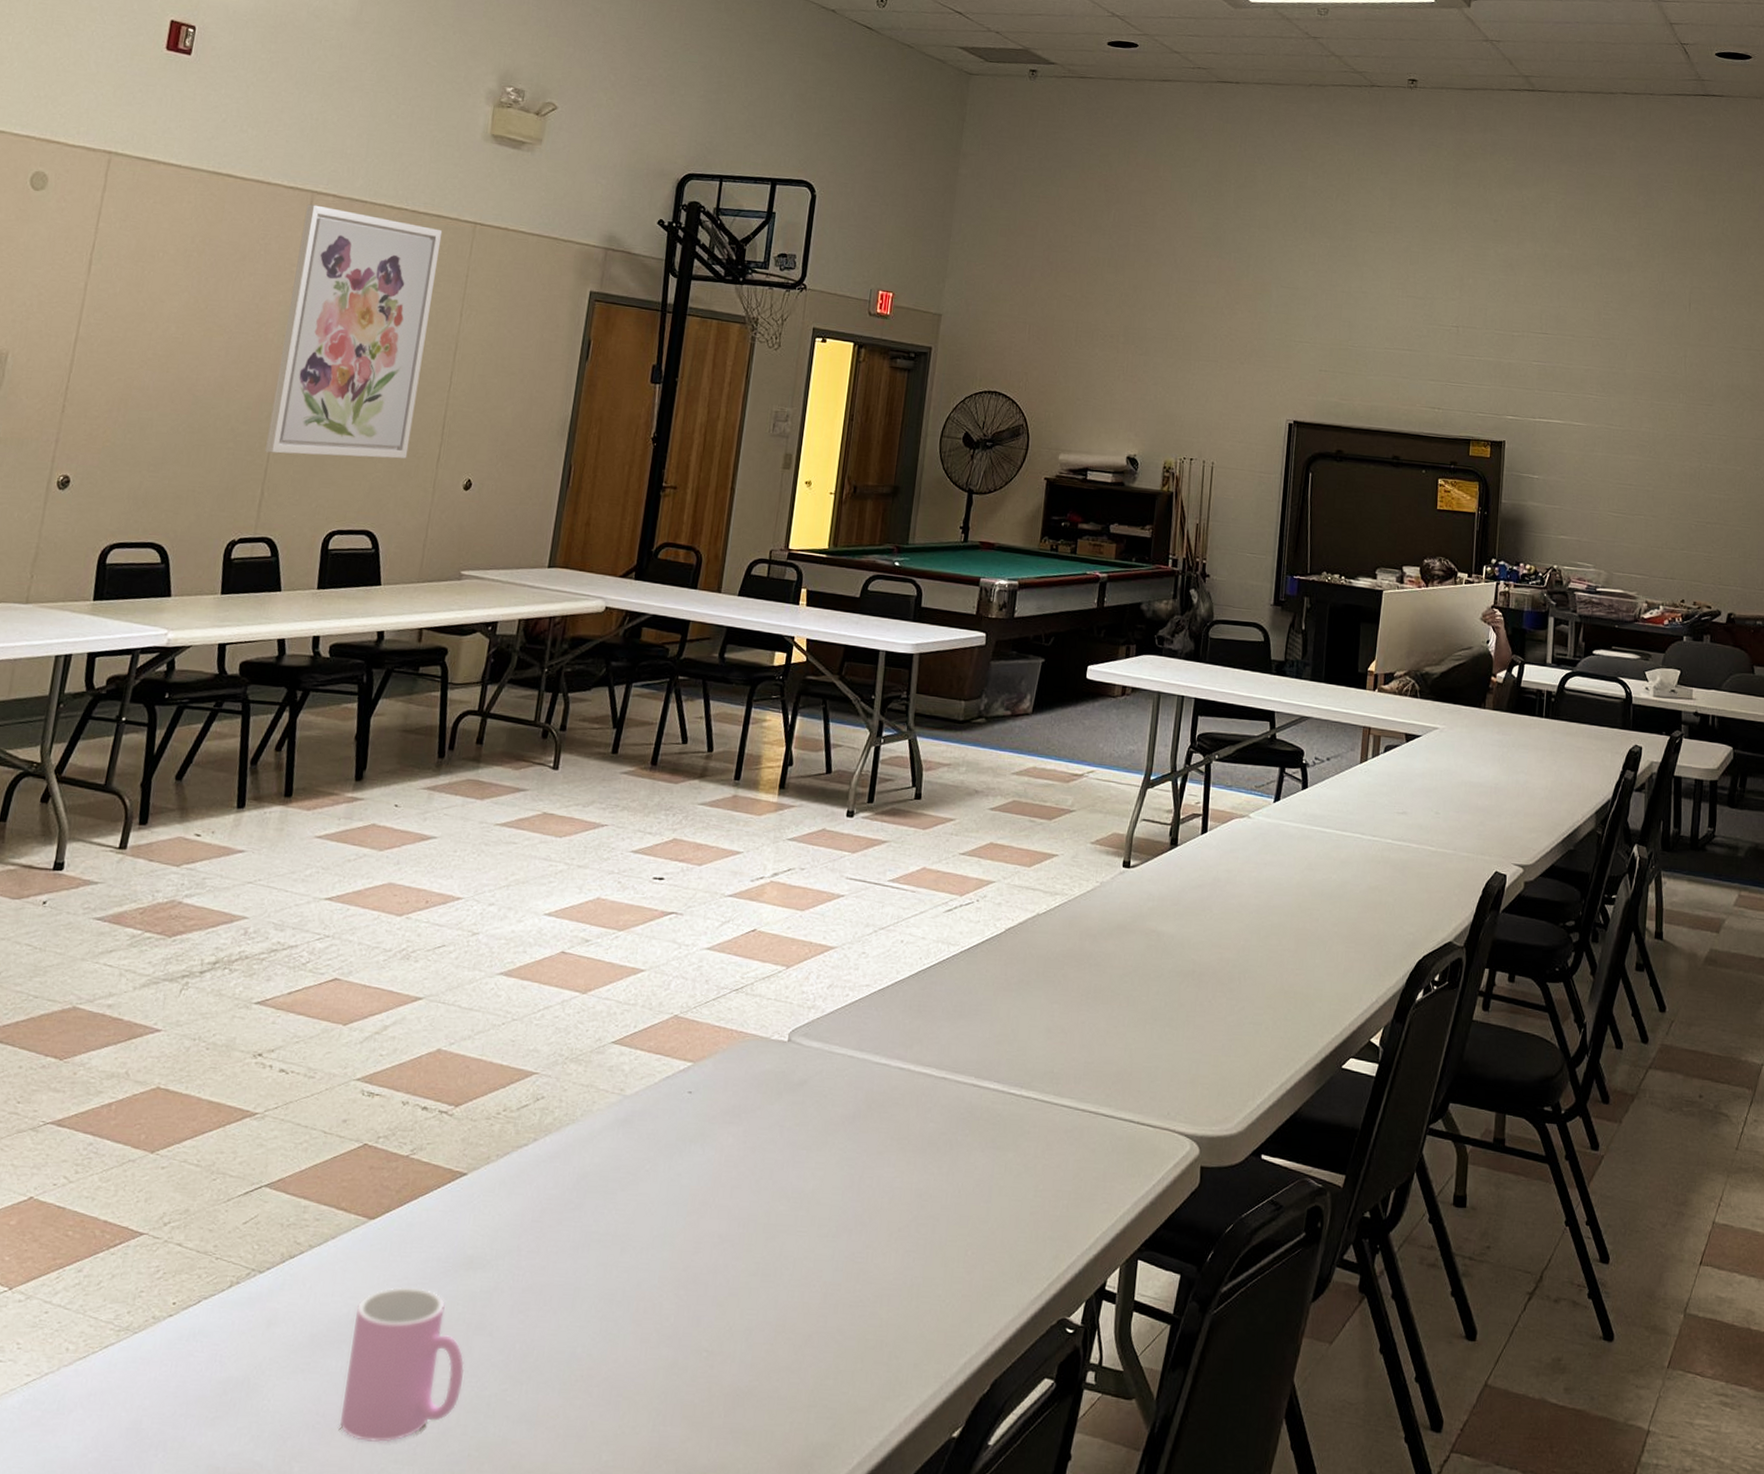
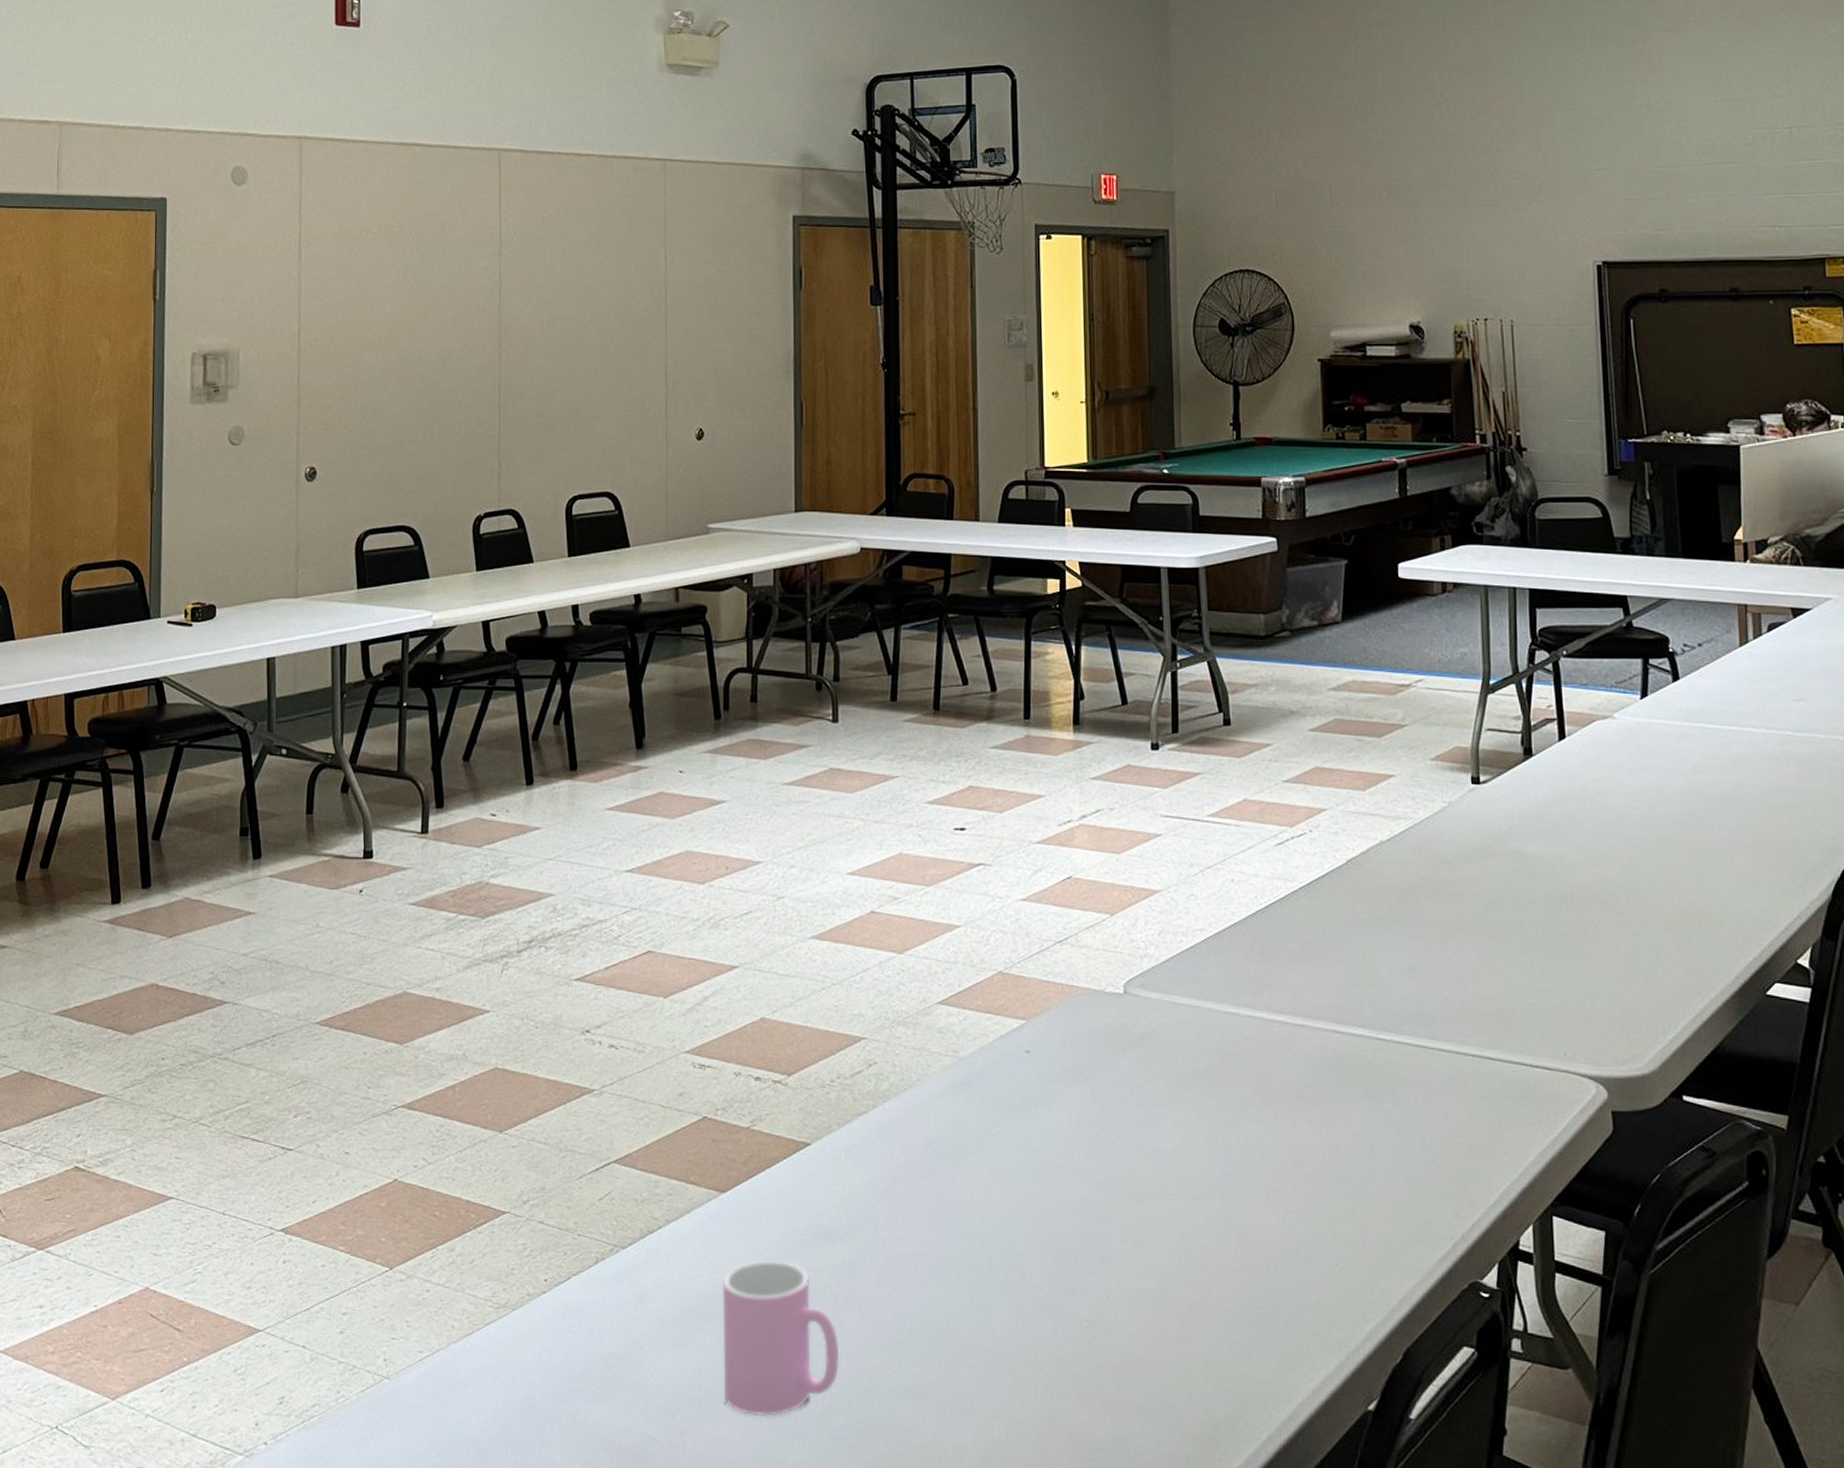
wall art: present [265,204,443,459] -> none [495,163,635,423]

